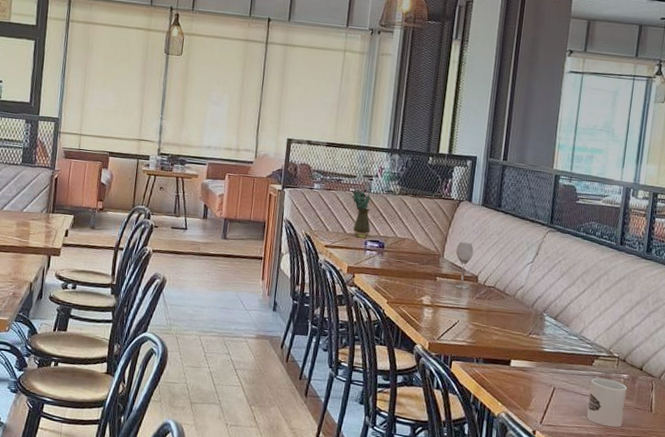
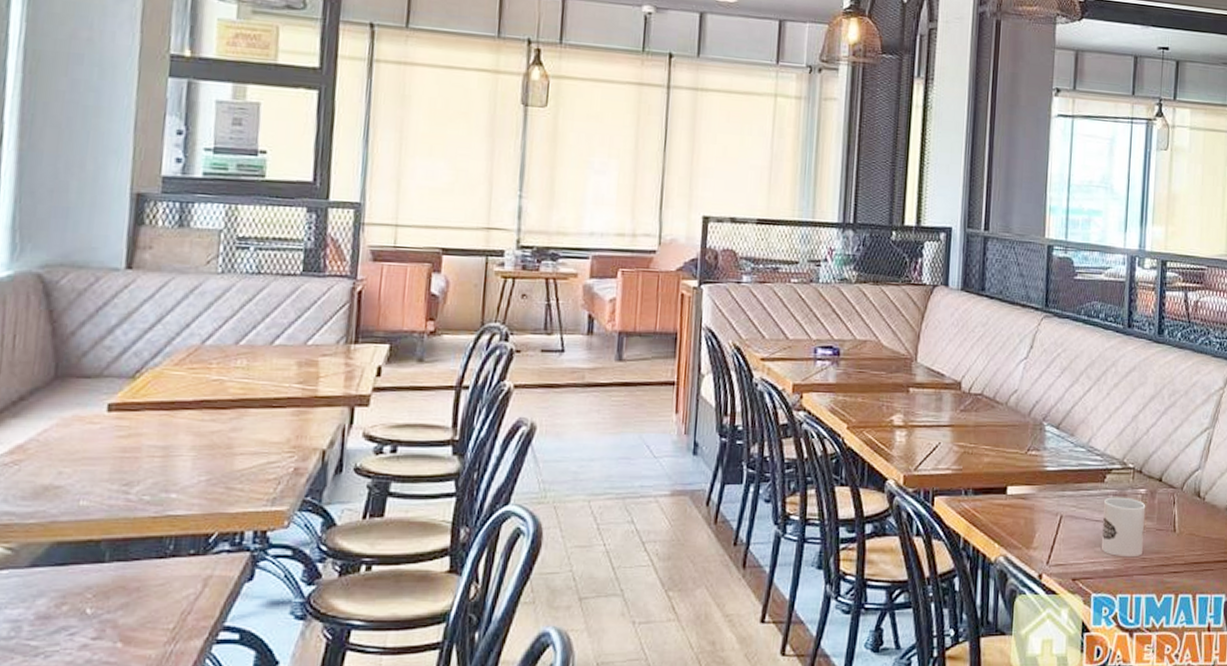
vase: present [352,188,371,240] -> none [794,278,821,346]
wineglass: present [454,242,474,290] -> none [932,339,955,402]

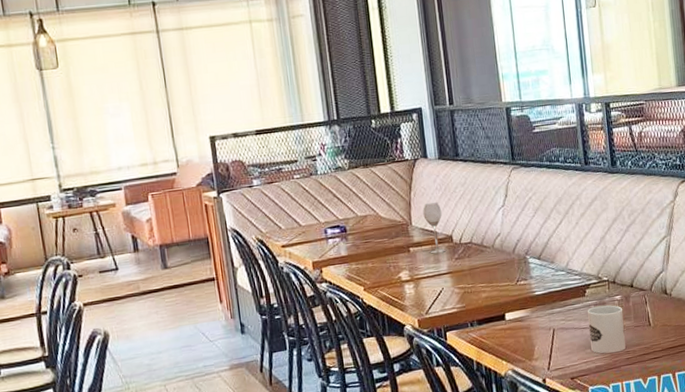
wineglass: none [932,339,955,402] -> present [423,202,447,254]

